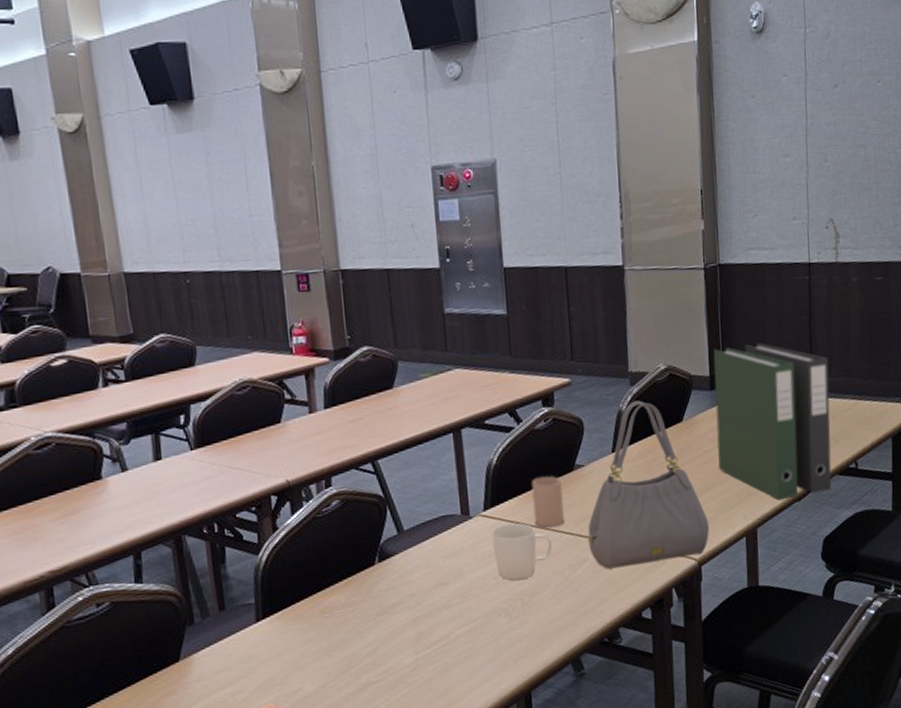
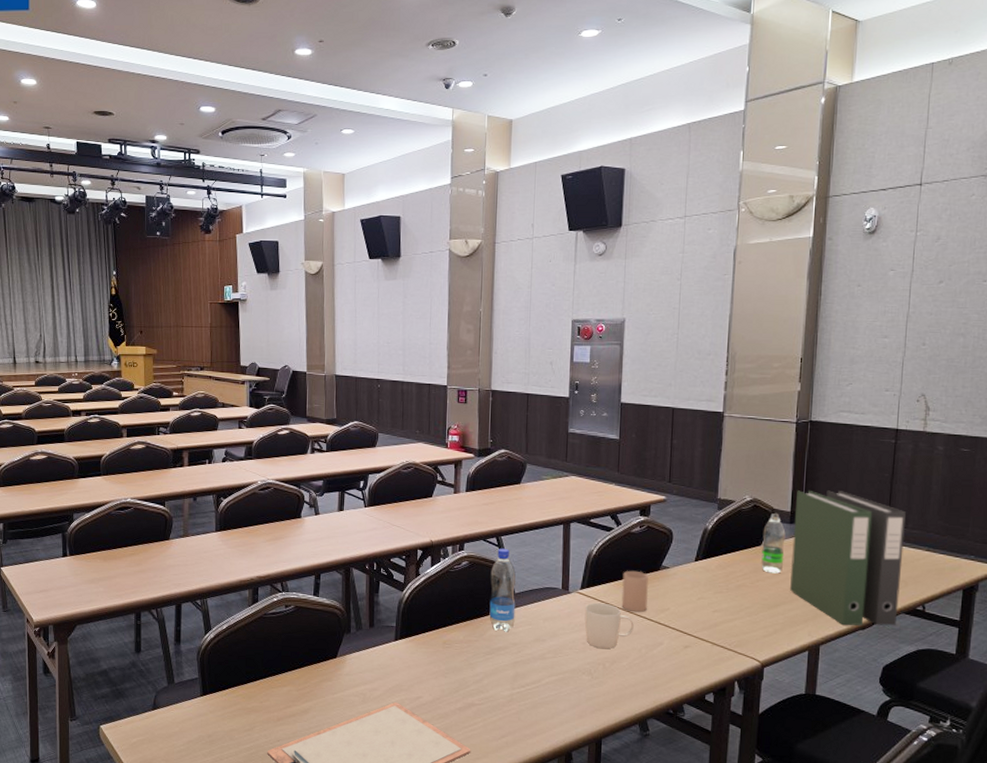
bottle: none [370,474,409,583] -> present [489,548,516,632]
handbag: present [587,400,709,569] -> none [664,522,775,657]
bottle: none [682,379,709,453] -> present [761,512,786,574]

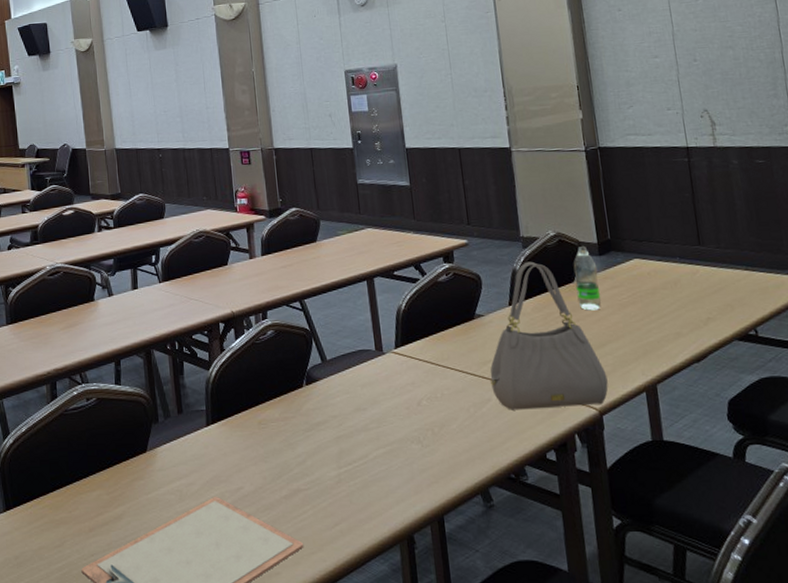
bottle: present [489,548,516,632] -> none [298,312,331,404]
mug: present [584,602,634,649] -> none [402,361,458,413]
cup: present [621,570,649,612] -> none [436,322,469,367]
handbag: none [664,522,775,657] -> present [490,261,608,410]
binder: present [790,490,906,626] -> none [600,216,731,359]

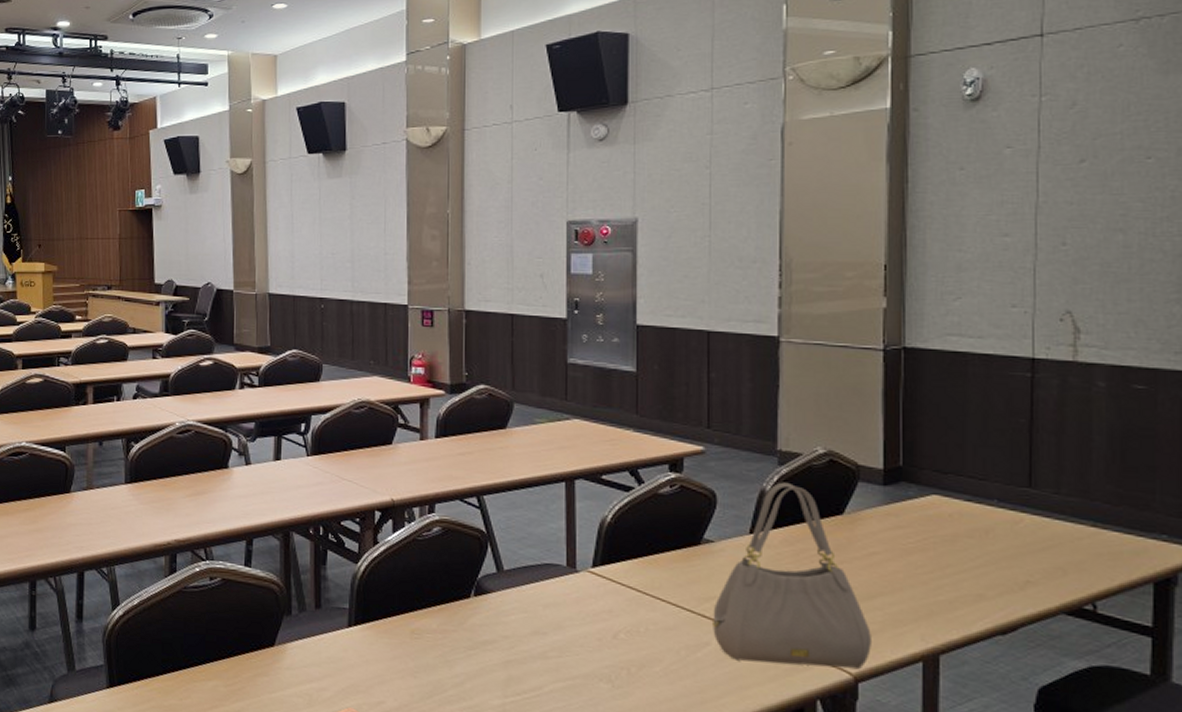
bottle: present [573,245,601,311] -> none [845,470,878,553]

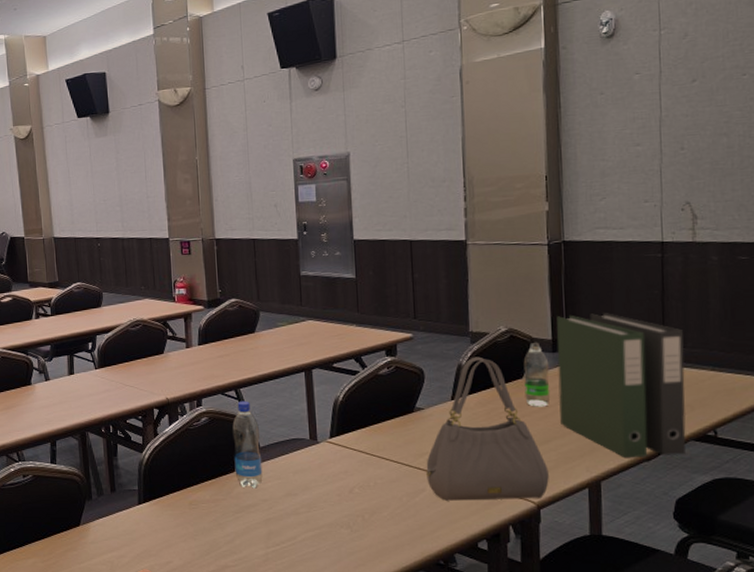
bottle: none [470,511,505,621] -> present [232,401,263,488]
bottle: none [845,470,878,553] -> present [523,342,550,407]
binder: none [889,440,1056,632] -> present [556,313,686,457]

